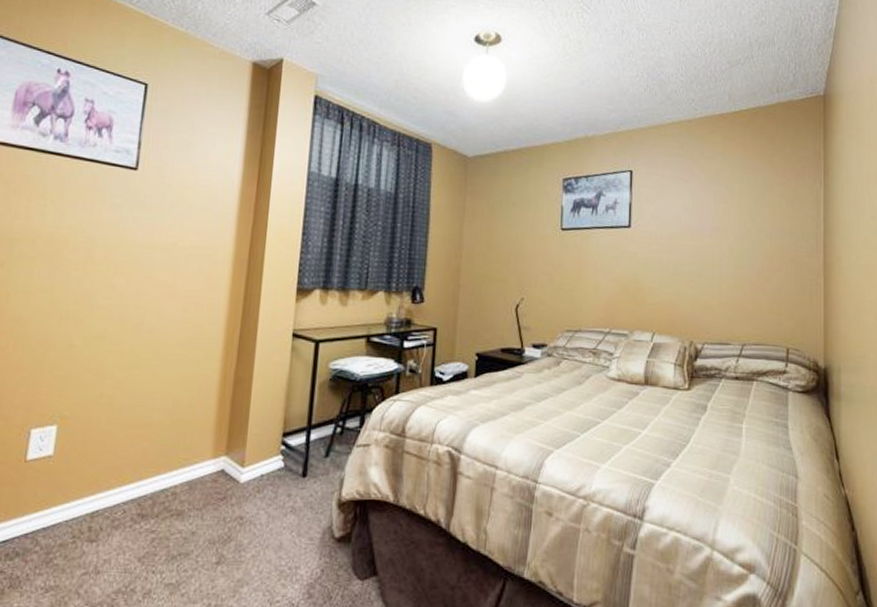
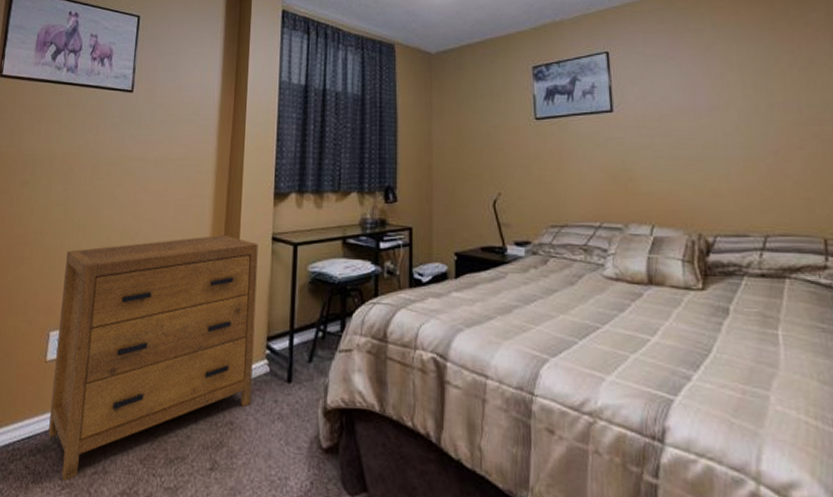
dresser: none [29,329,277,584] -> present [48,234,258,481]

